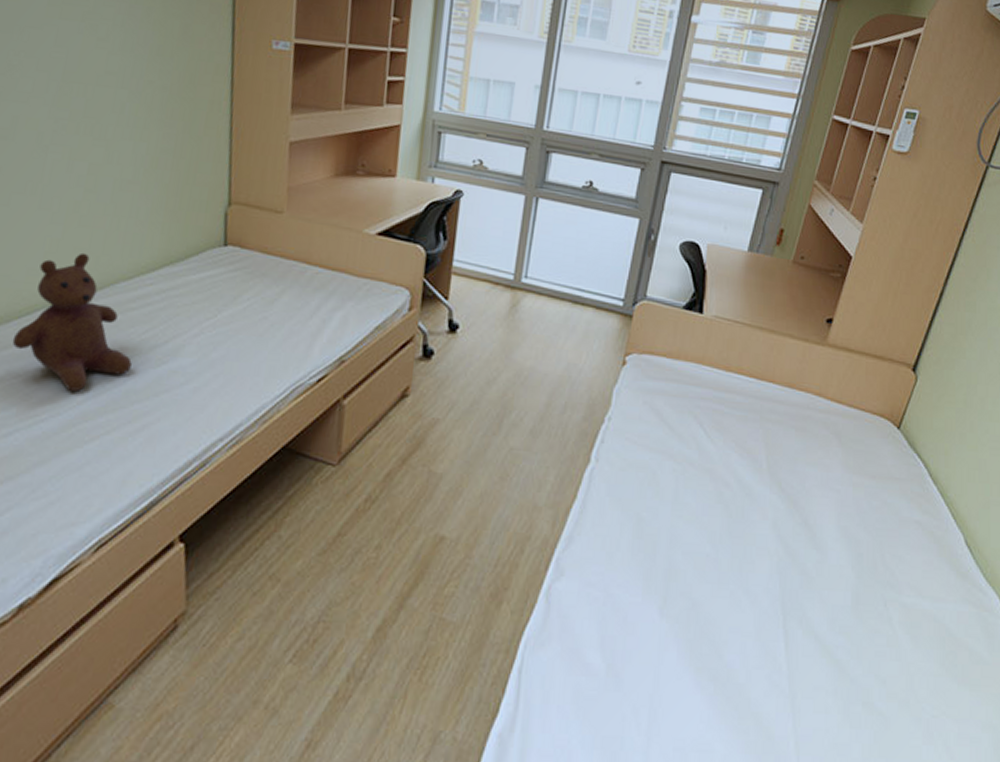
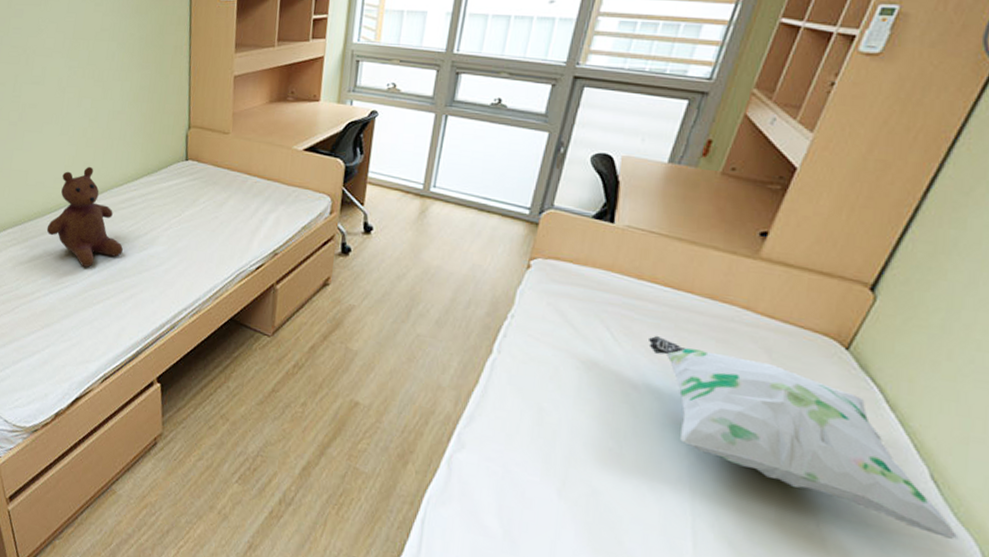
decorative pillow: none [737,428,988,599] -> present [647,335,959,540]

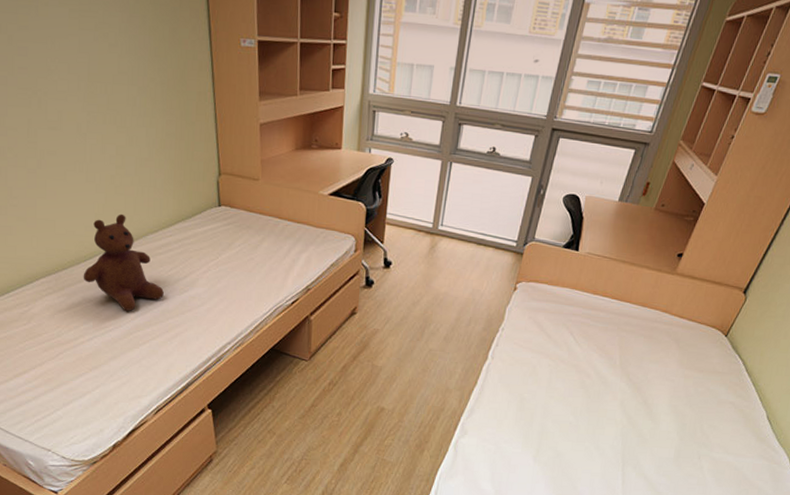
decorative pillow: present [647,335,959,540] -> none [598,336,779,456]

